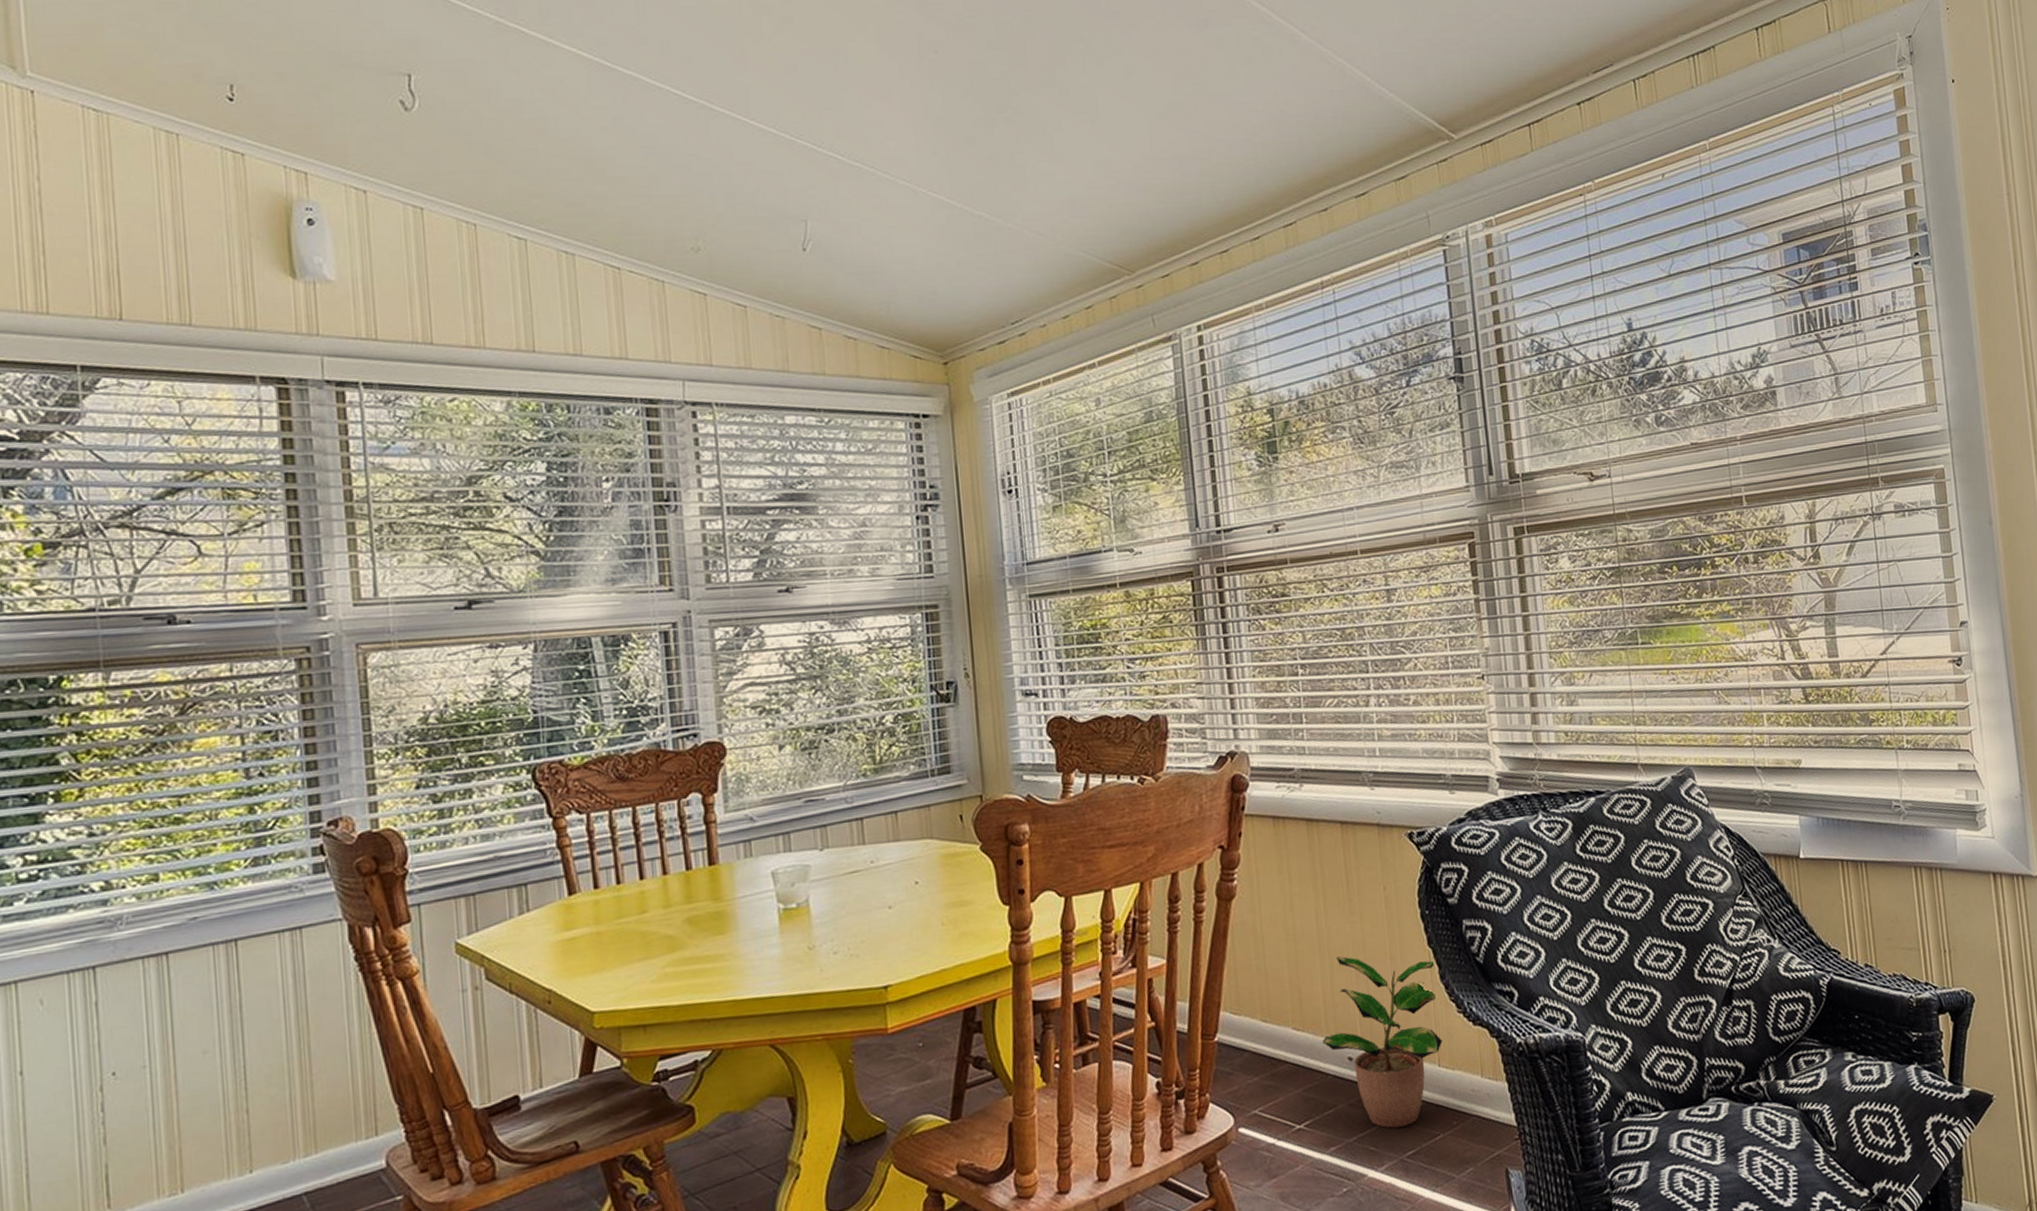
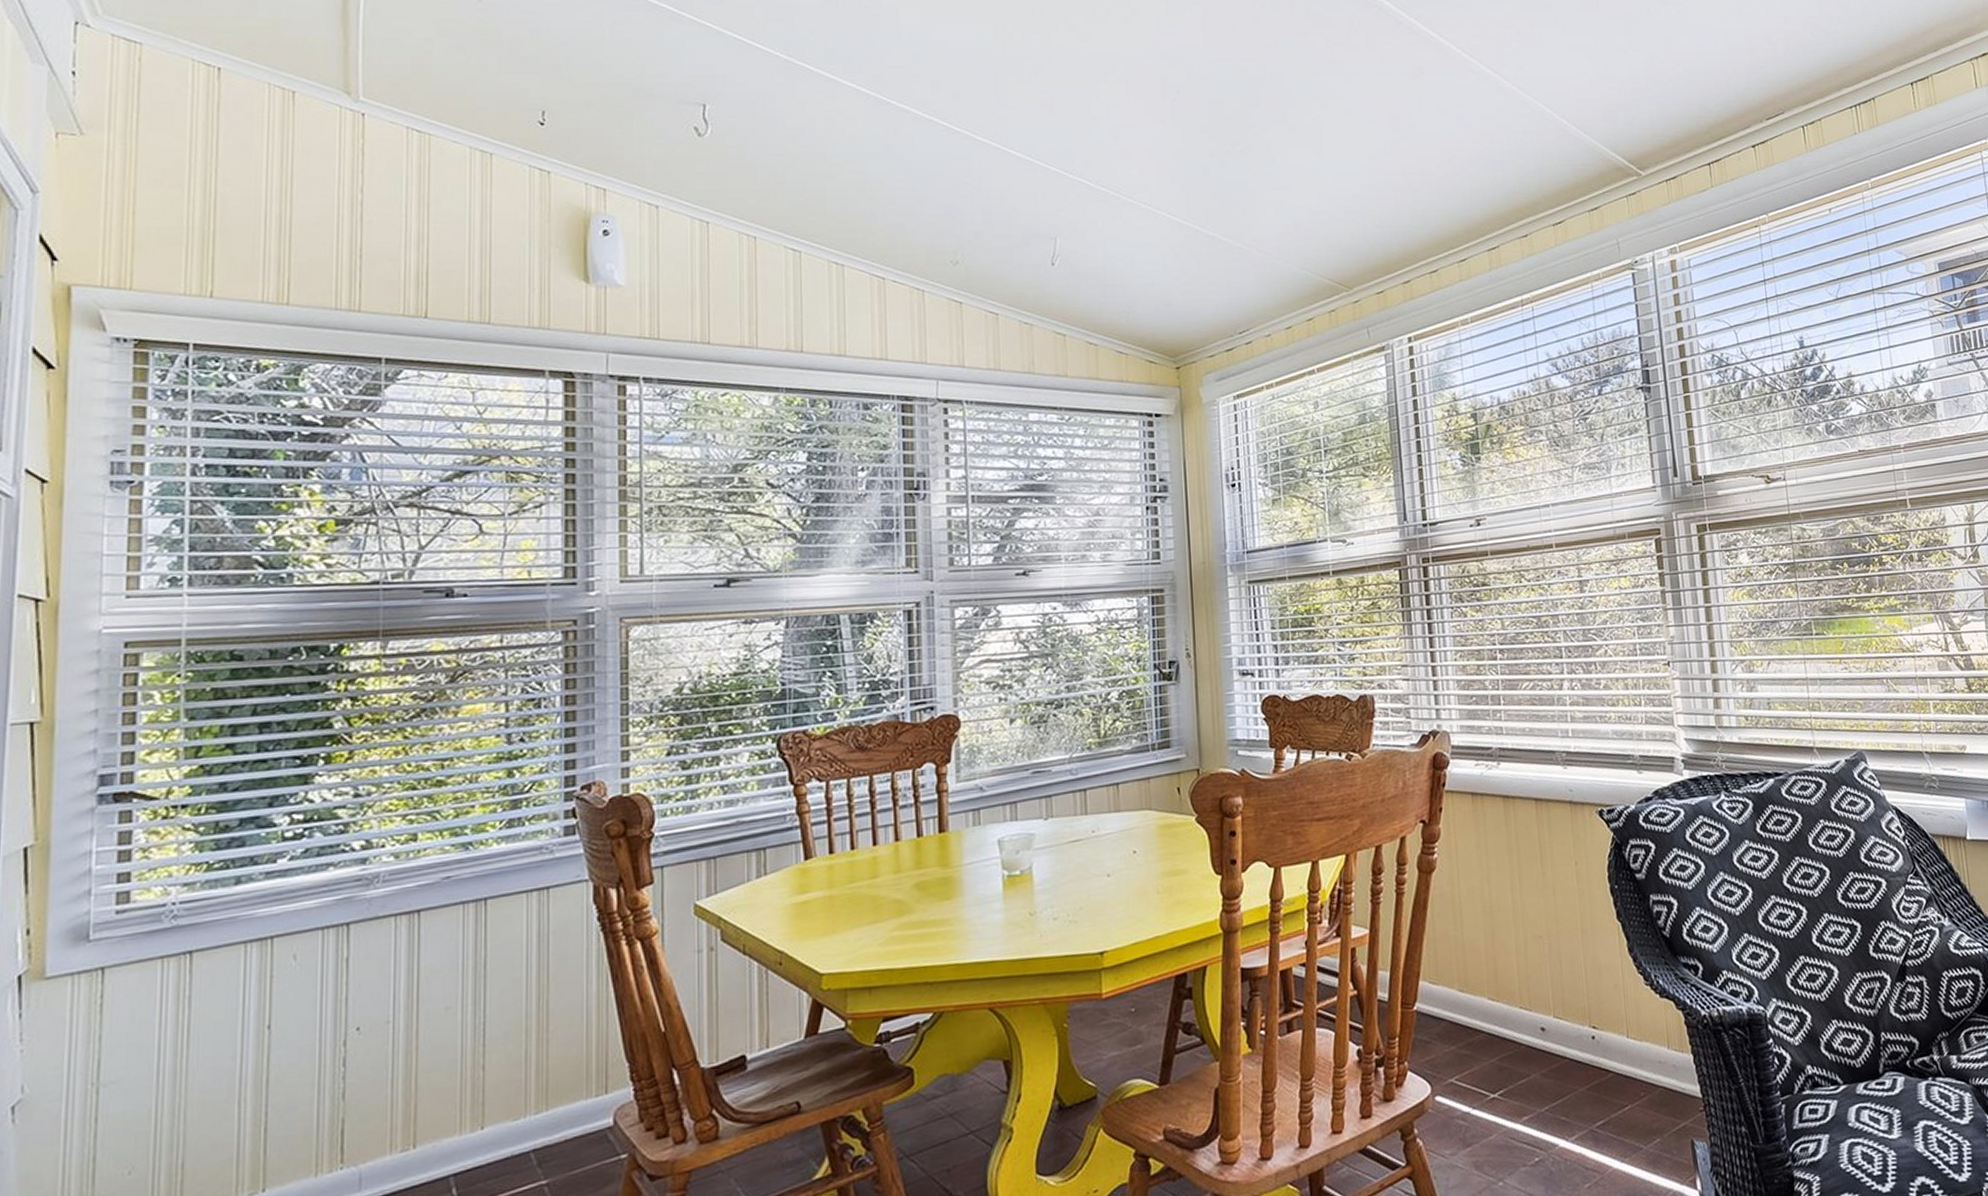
potted plant: present [1322,956,1442,1128] -> none [1516,928,1631,1098]

